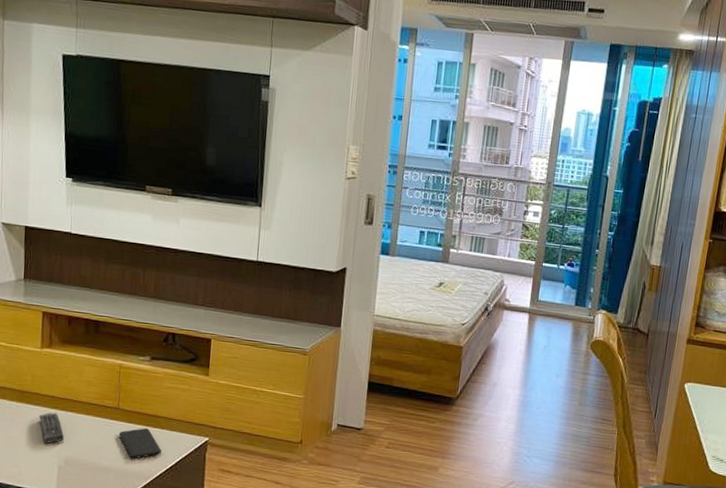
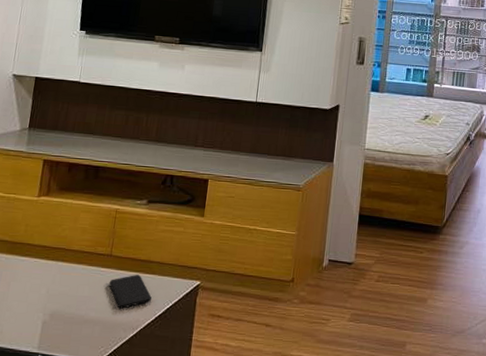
remote control: present [39,412,65,443] -> none [28,263,53,297]

